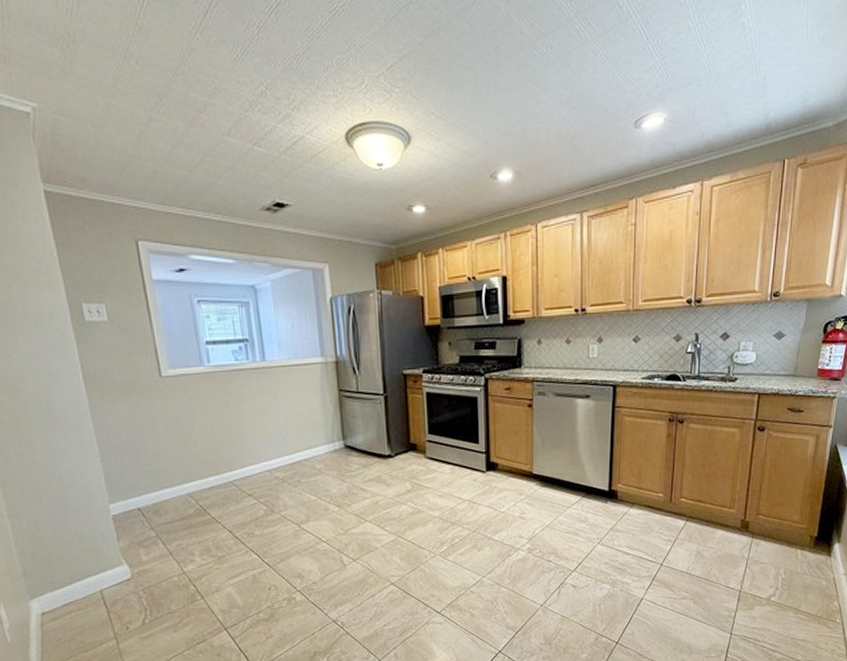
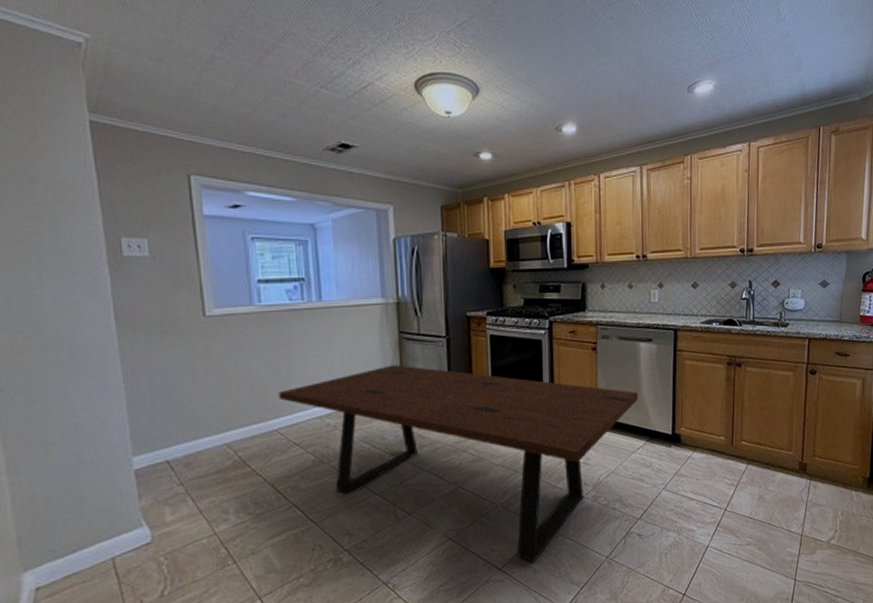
dining table: none [231,421,574,607] -> present [278,365,638,562]

